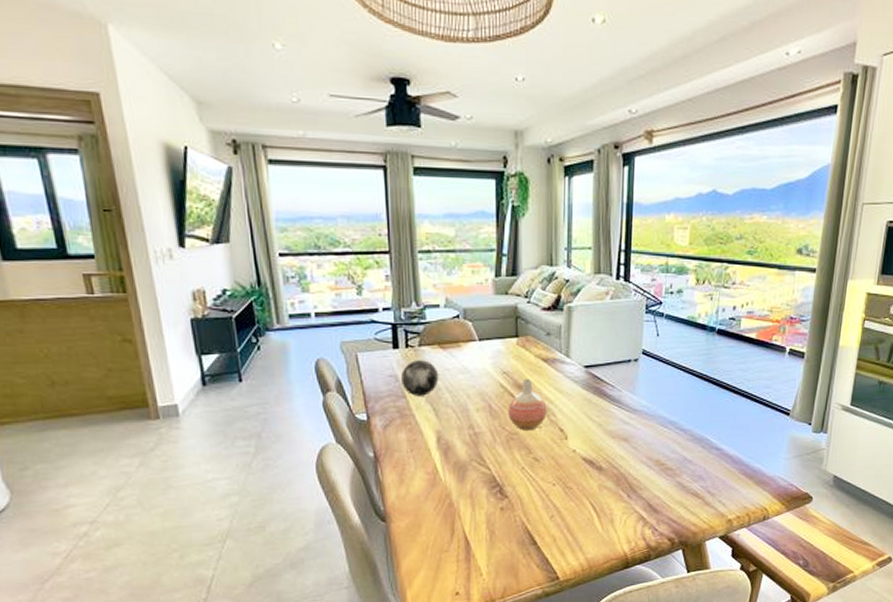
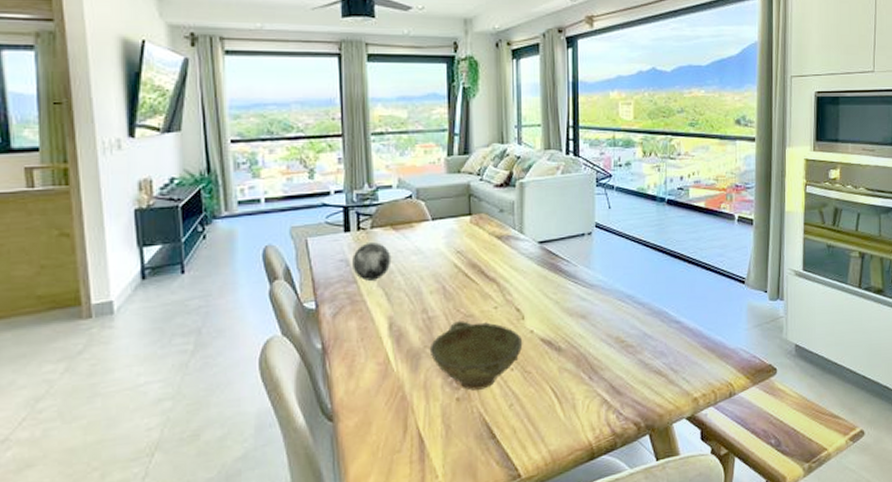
bowl: none [475,438,565,501] -> present [429,321,523,391]
vase: present [508,378,547,431] -> none [463,257,502,313]

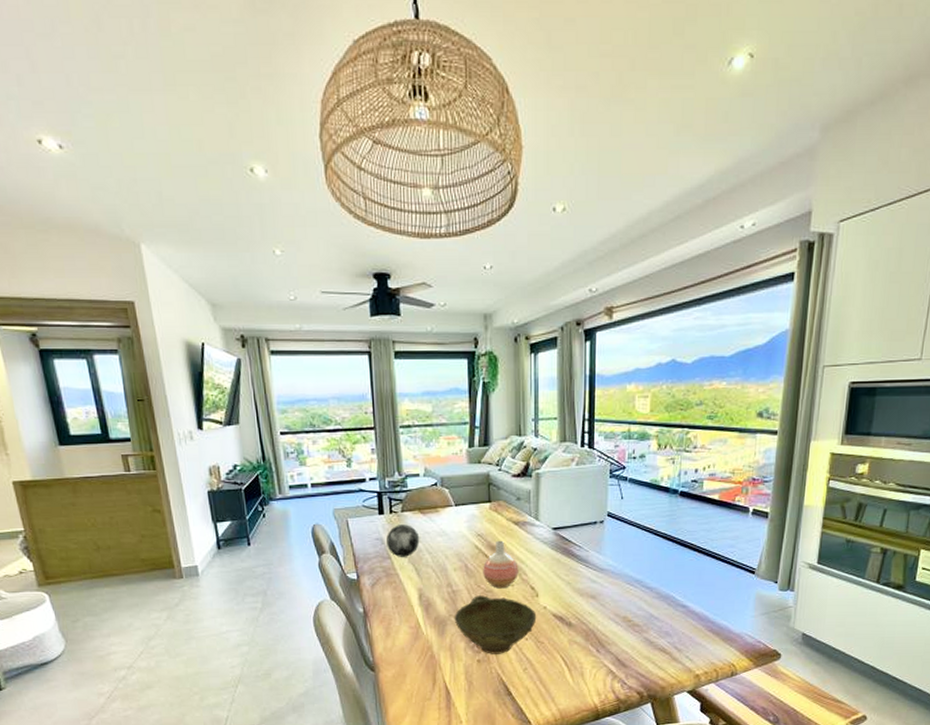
vase: none [463,257,502,313] -> present [483,540,519,589]

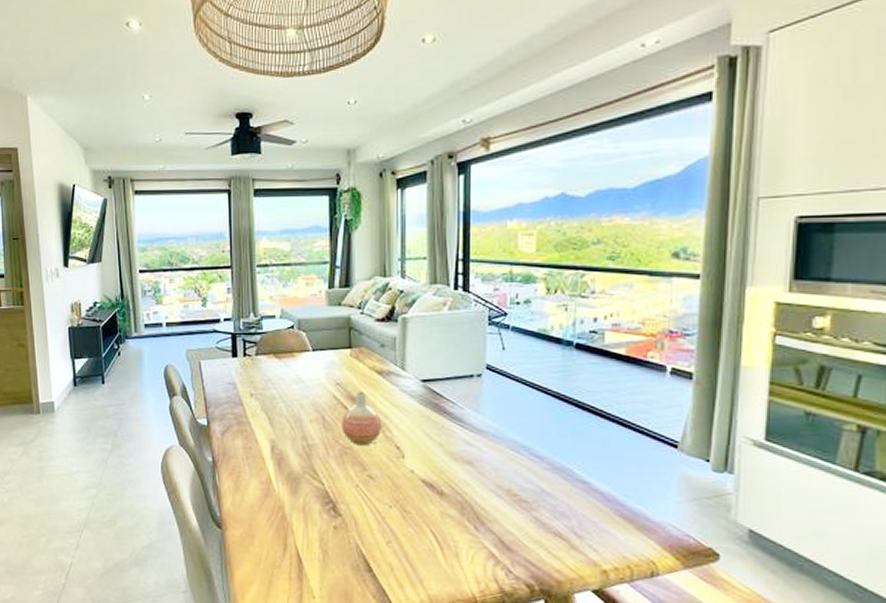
decorative orb: present [385,524,420,557] -> none [238,369,274,404]
bowl: present [454,595,537,654] -> none [308,452,403,522]

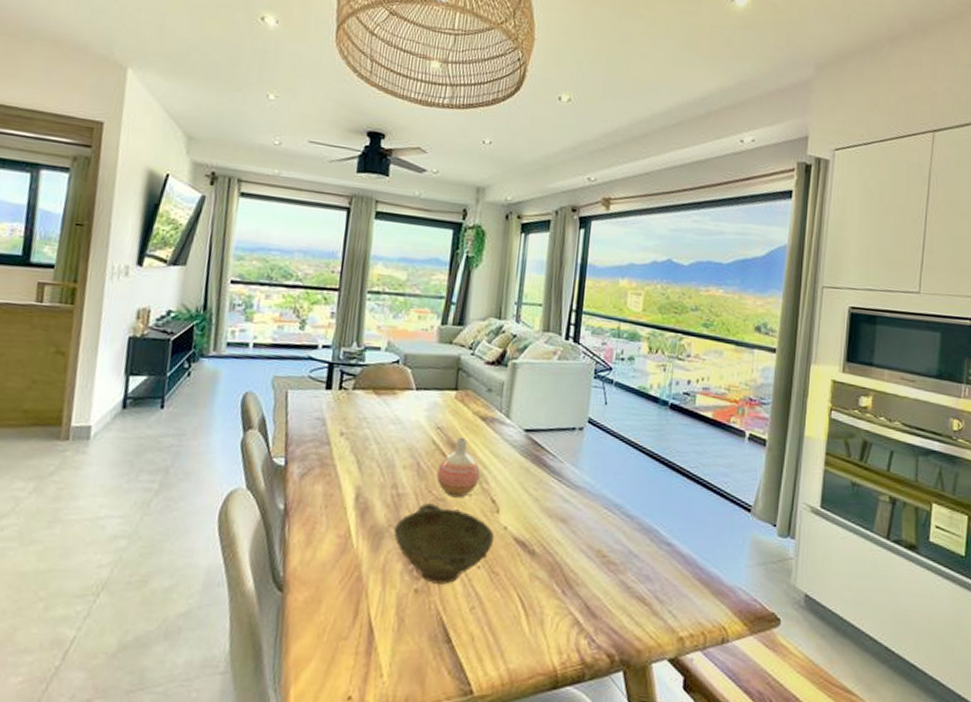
bowl: none [308,452,403,522] -> present [393,503,495,585]

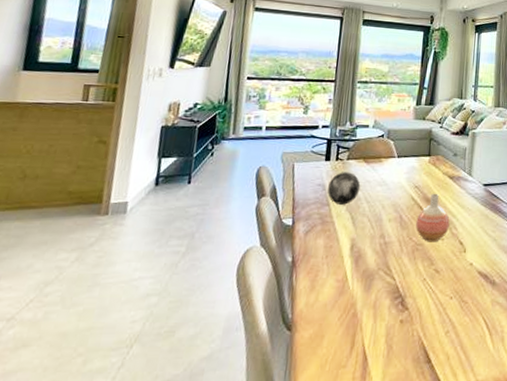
decorative orb: none [327,404,369,445] -> present [327,172,361,205]
bowl: present [393,503,495,585] -> none [382,248,463,314]

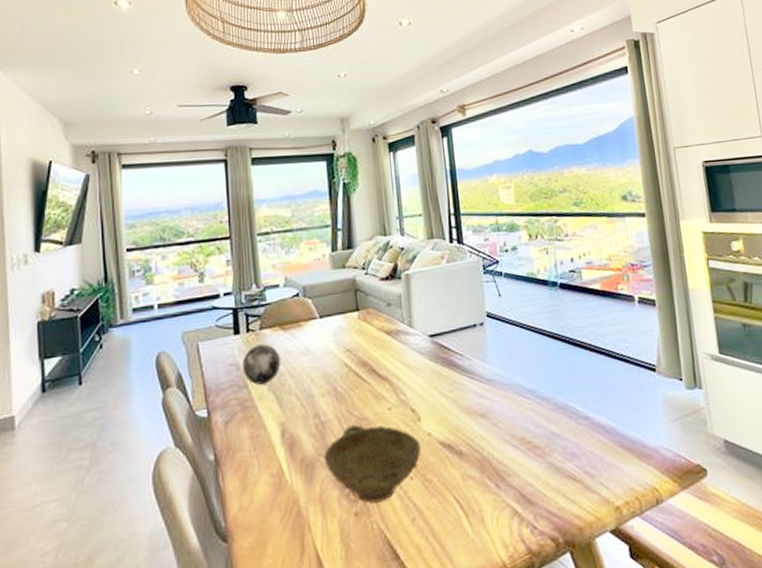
bowl: none [382,248,463,314] -> present [323,425,421,503]
vase: present [416,193,450,242] -> none [354,354,396,415]

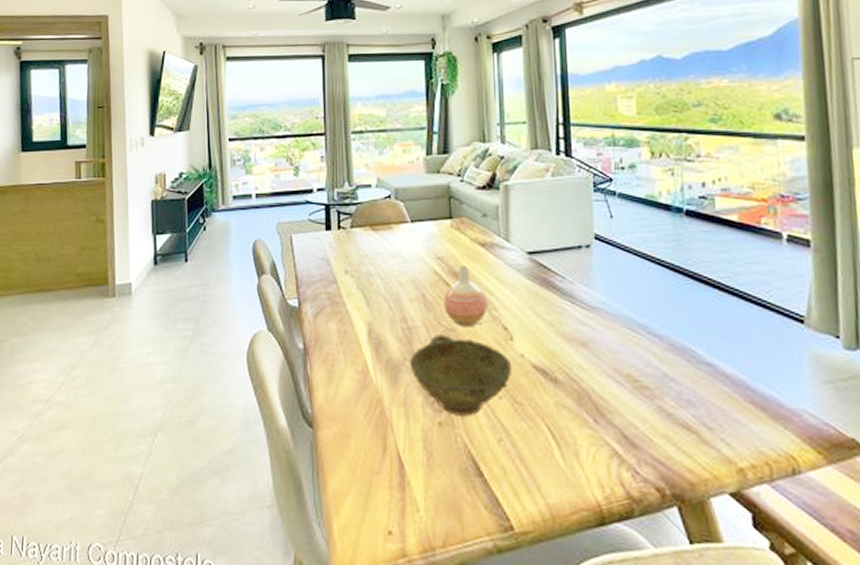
decorative orb: present [241,344,281,385] -> none [332,243,371,282]
vase: none [354,354,396,415] -> present [444,265,487,327]

